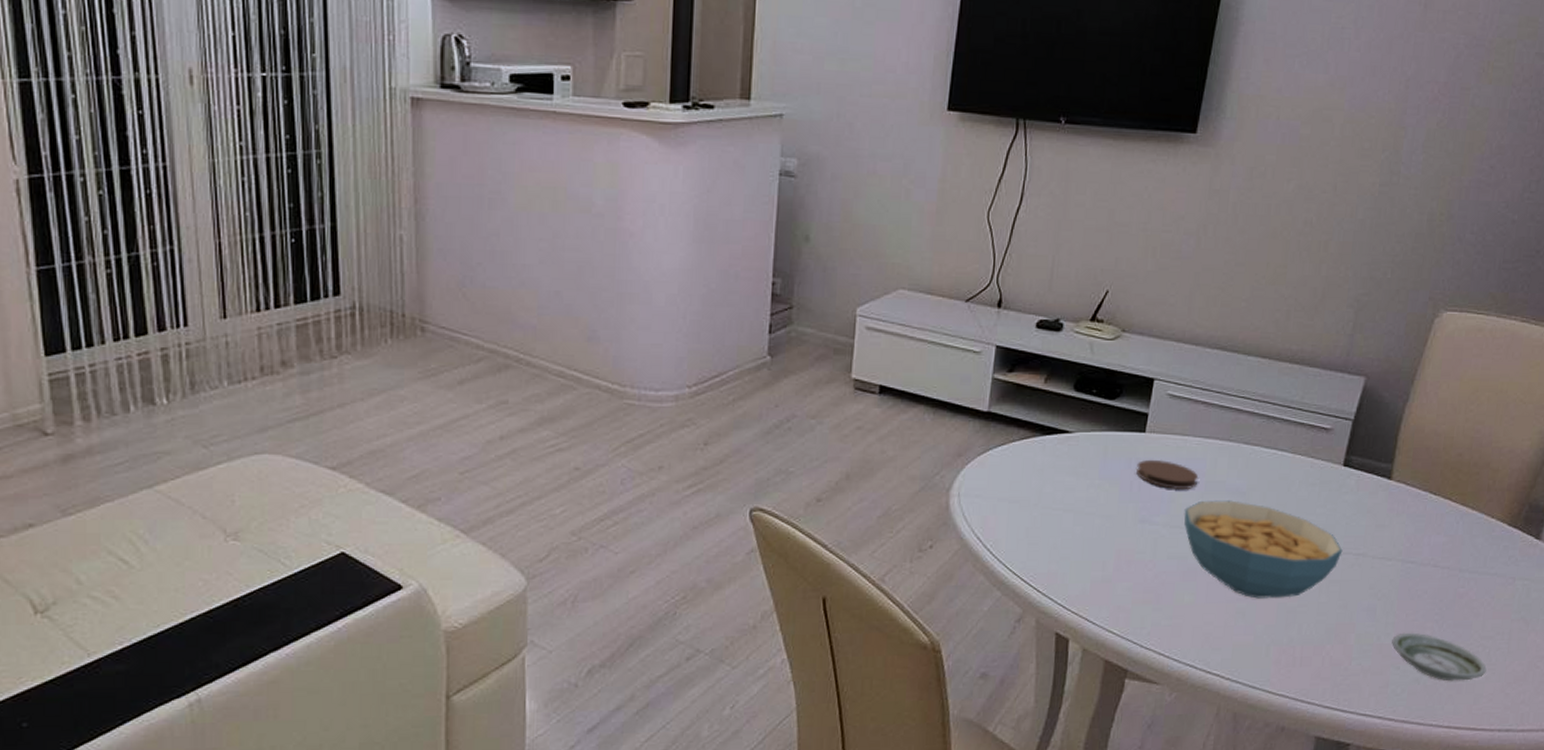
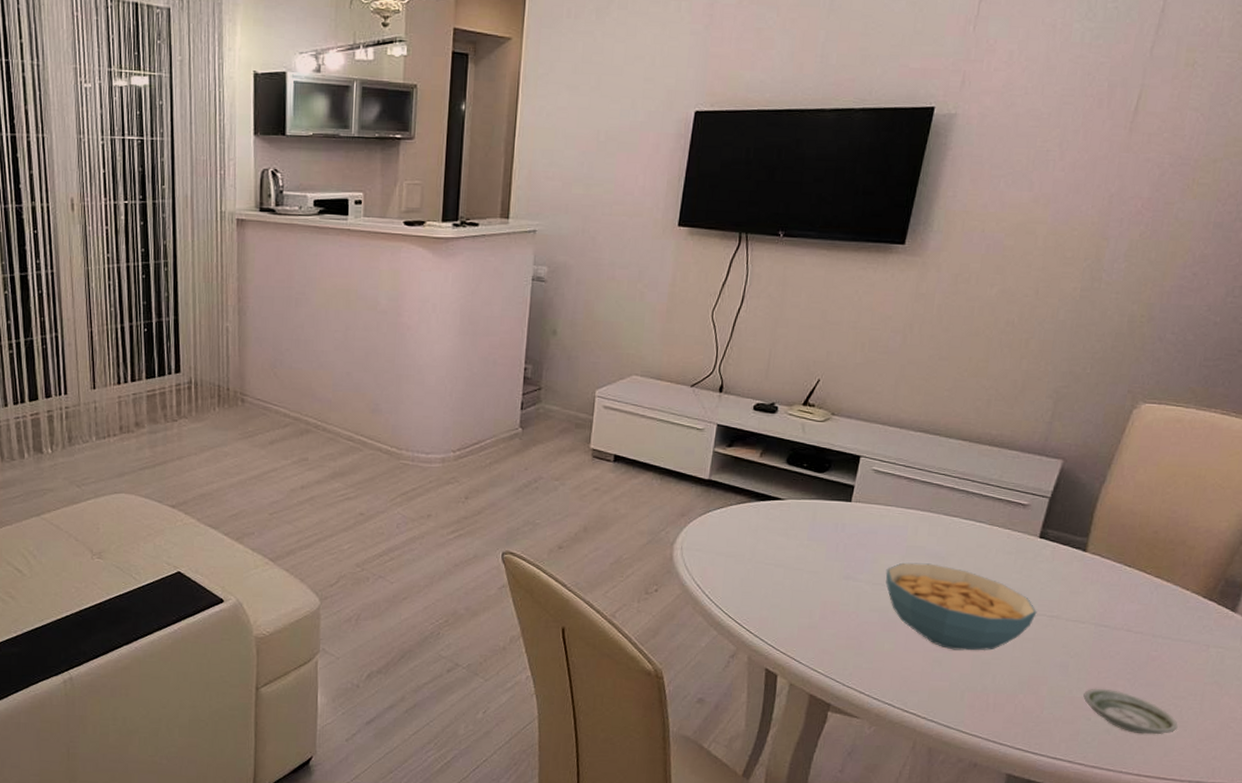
coaster: present [1136,460,1199,490] -> none [842,526,900,553]

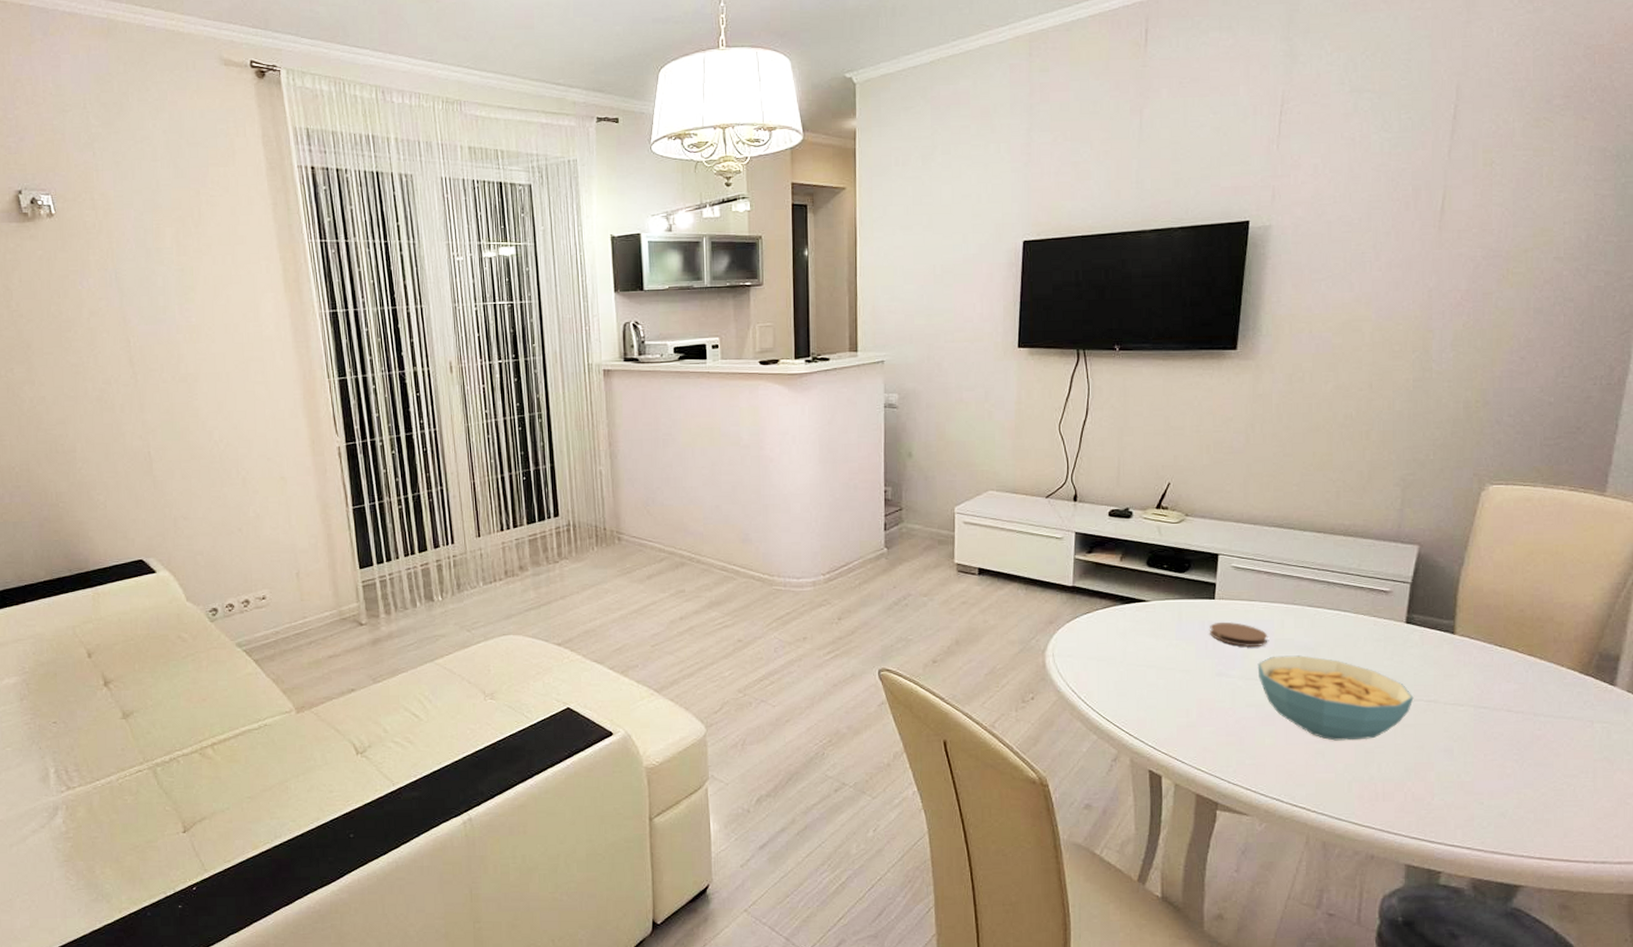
coaster: none [842,526,900,553] -> present [1210,622,1268,648]
saucer: present [1083,688,1178,735] -> none [1473,771,1574,816]

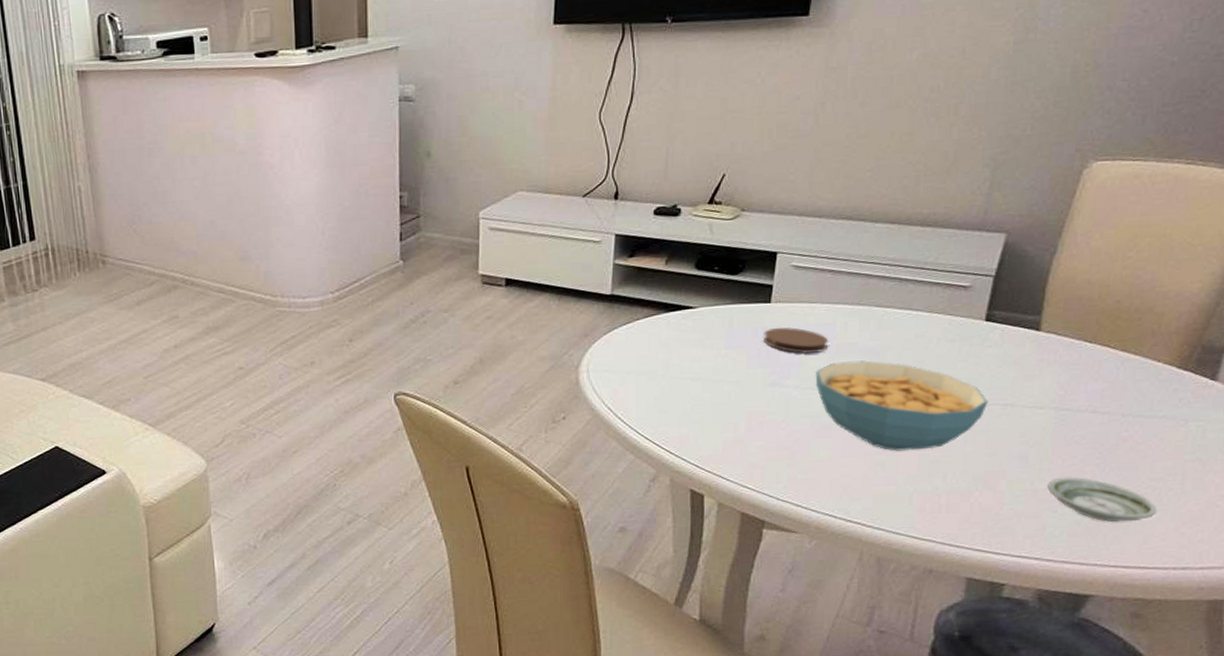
saucer: none [1473,771,1574,816] -> present [1047,477,1157,523]

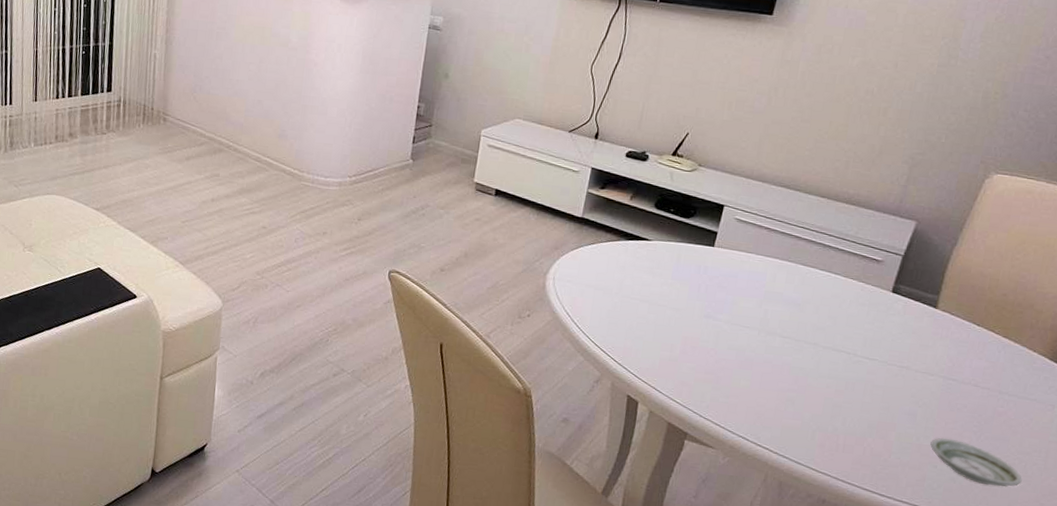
coaster: present [764,327,829,354] -> none [704,268,759,296]
cereal bowl: present [815,360,989,451] -> none [744,306,888,395]

